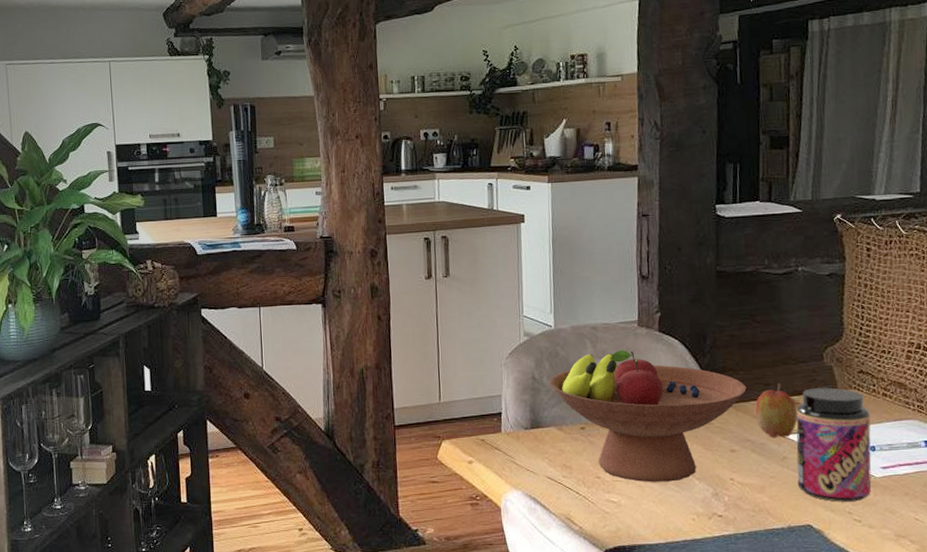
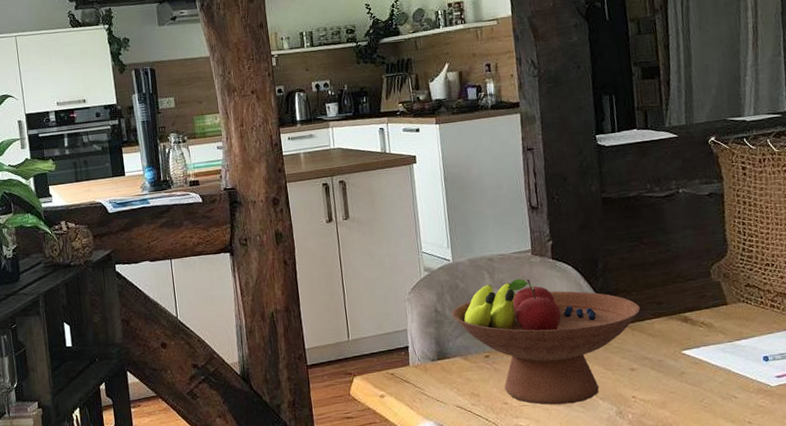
apple: present [754,384,798,438] -> none [649,302,692,355]
jar: present [796,388,872,502] -> none [689,302,768,413]

